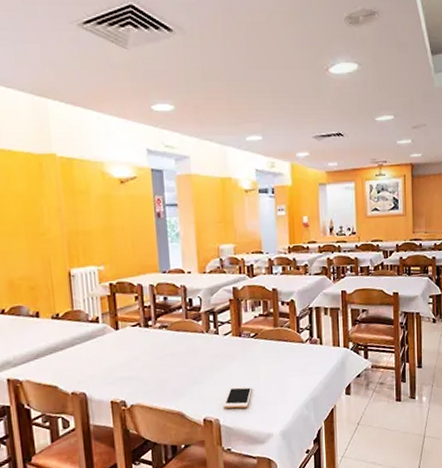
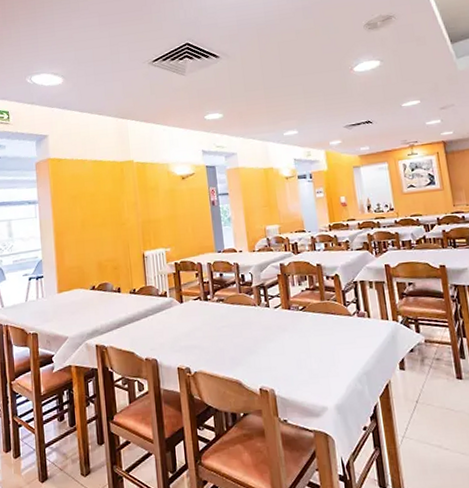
cell phone: present [223,386,252,409] -> none [277,357,304,380]

